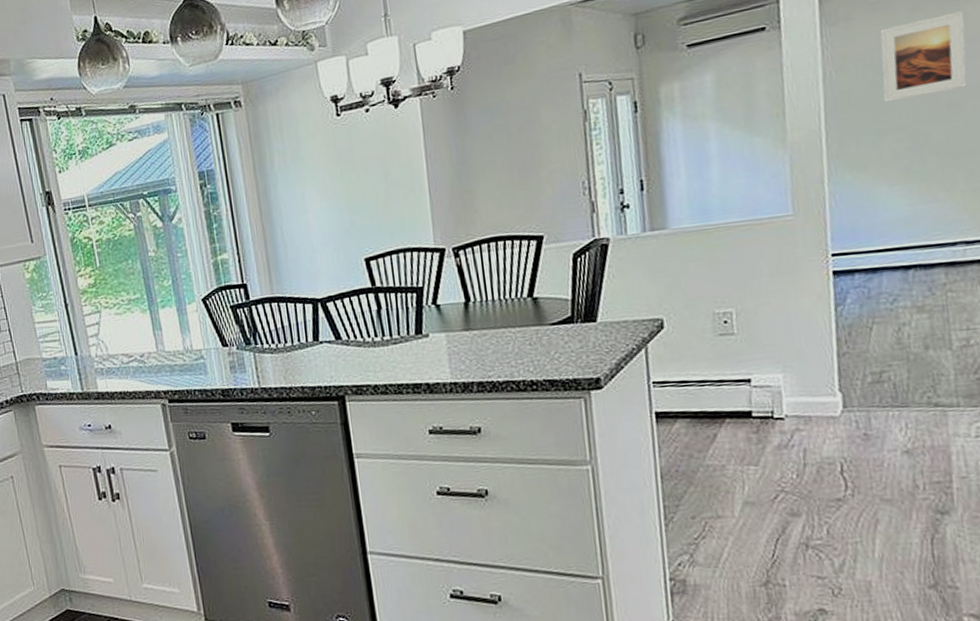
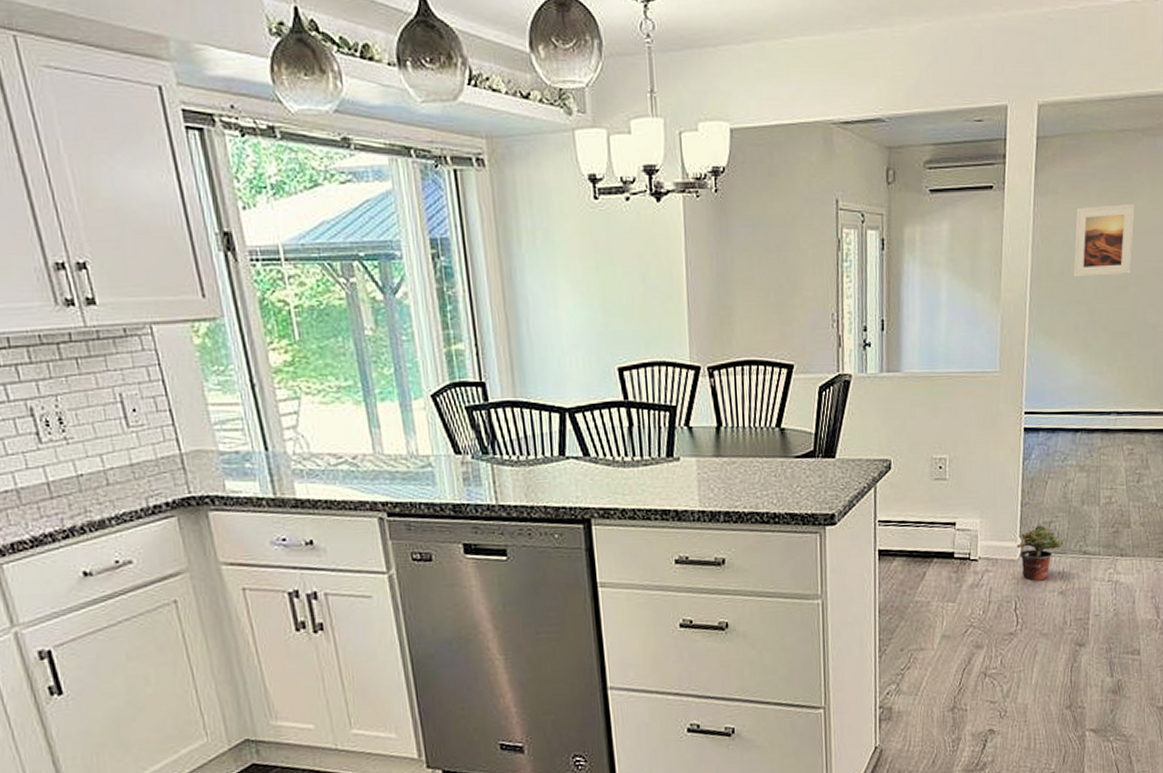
potted plant: none [836,376,904,439] -> present [1016,525,1064,580]

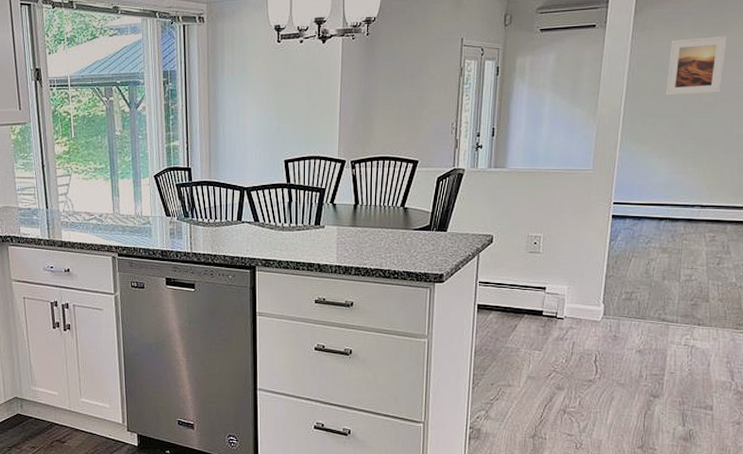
potted plant: present [1016,525,1064,580] -> none [599,294,644,339]

